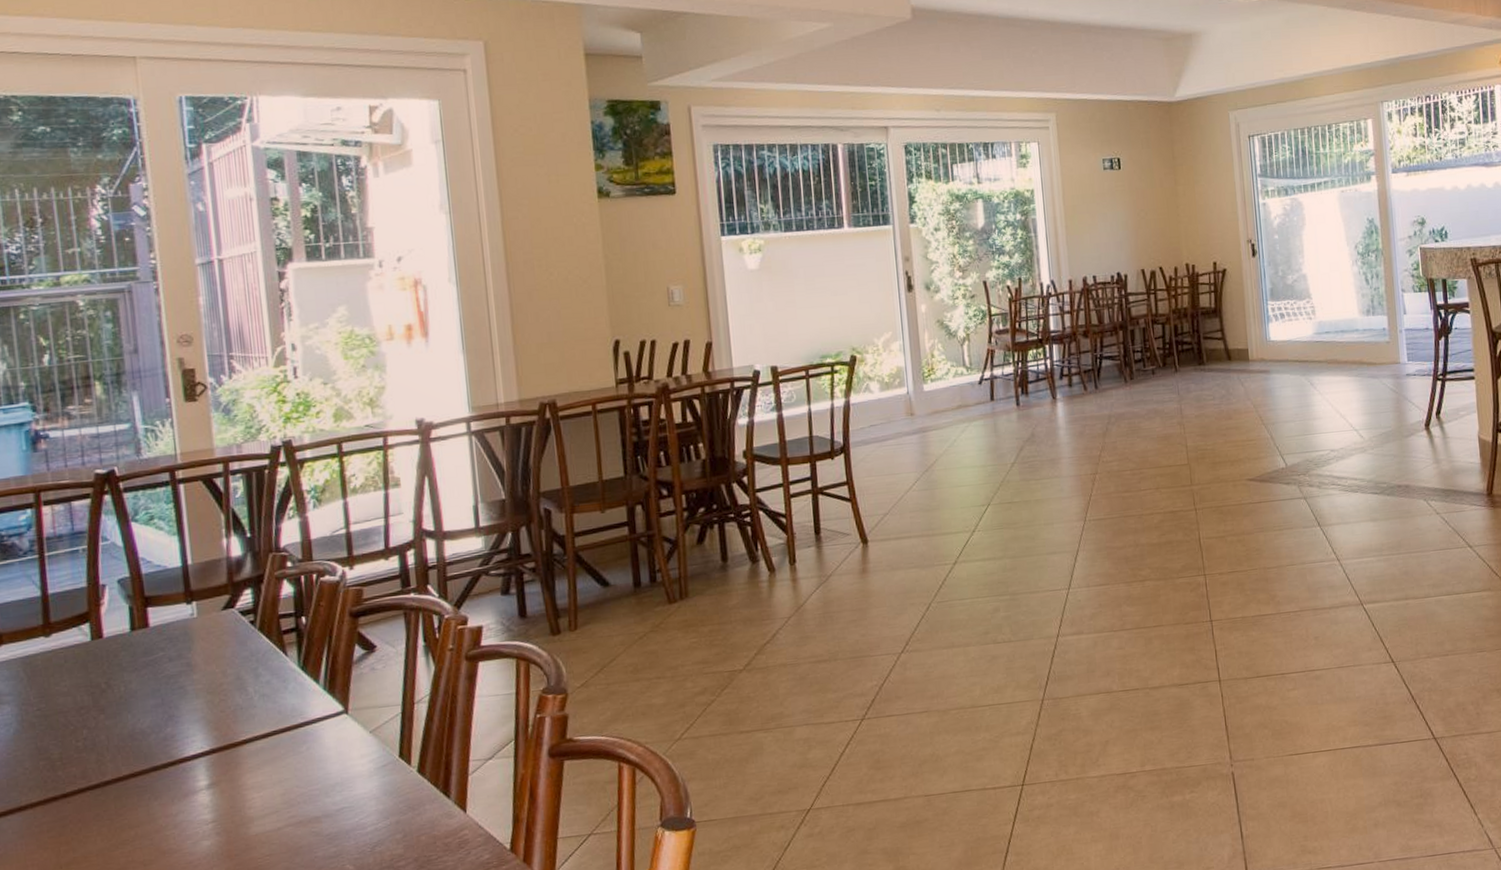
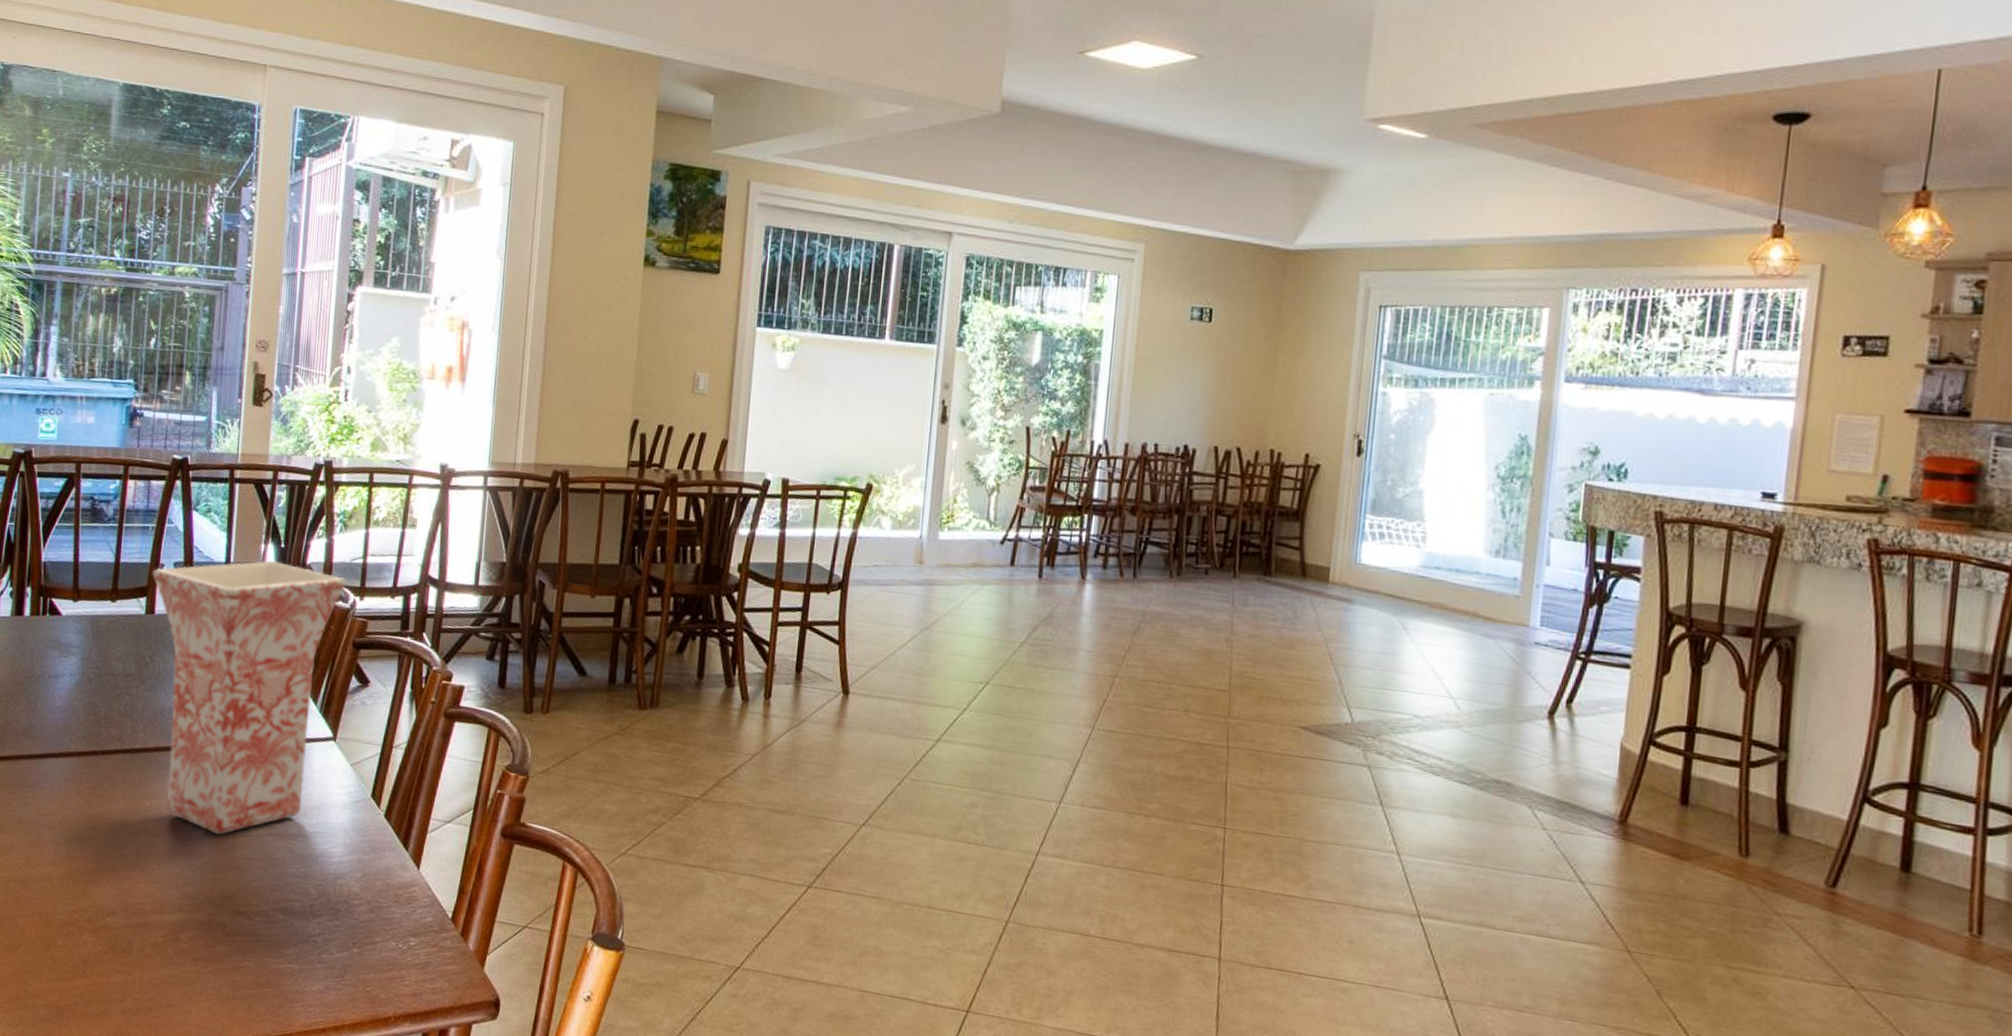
vase: none [91,551,331,843] -> present [152,560,347,835]

